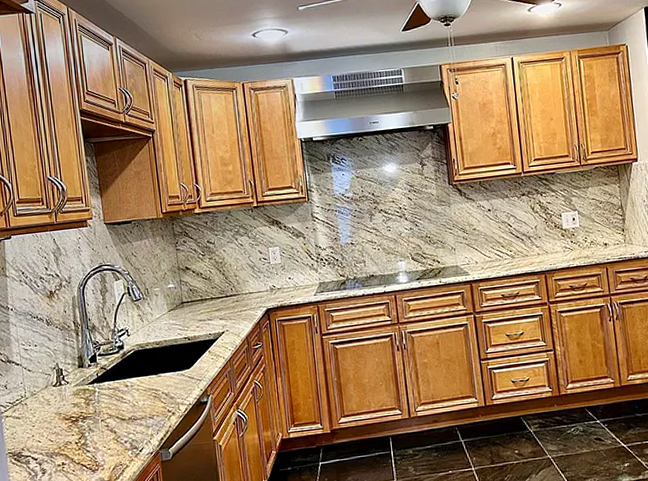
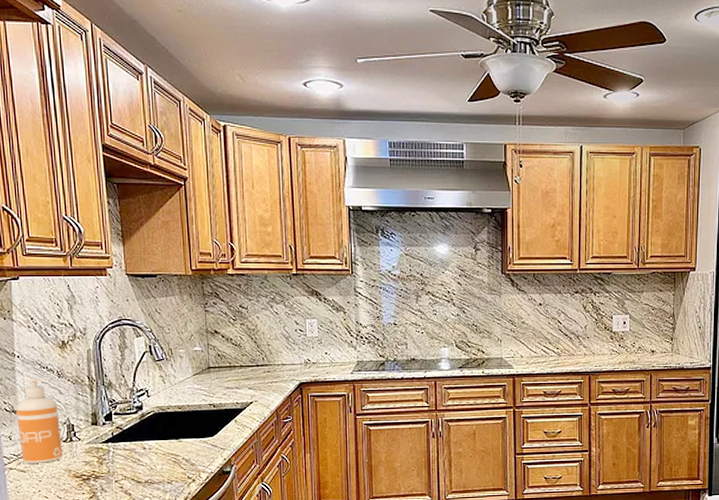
soap dispenser: none [10,327,53,410] -> present [16,378,63,463]

